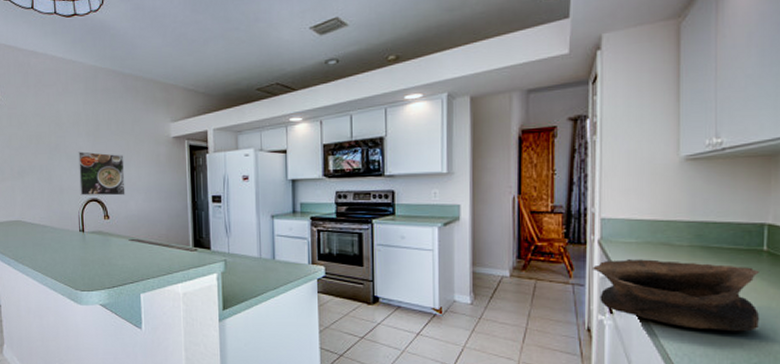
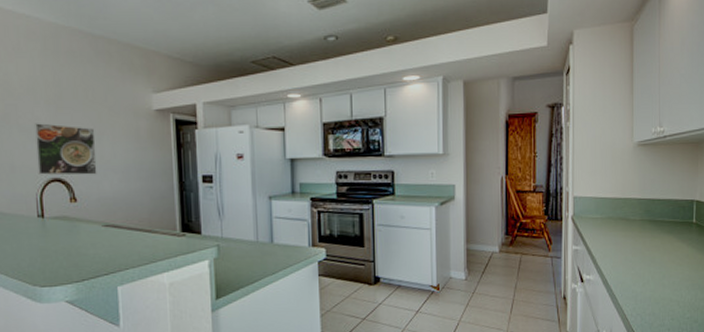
bowl: present [591,259,759,332] -> none [566,232,690,292]

